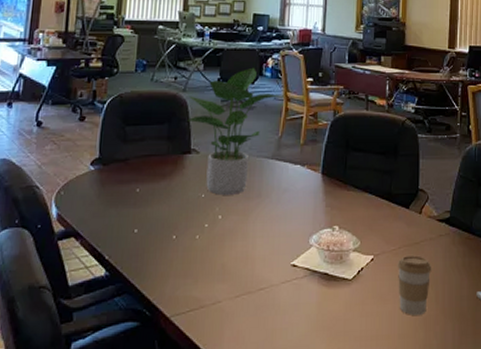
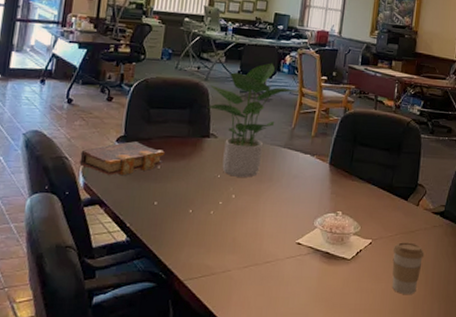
book: none [51,164,143,203] -> present [79,141,165,176]

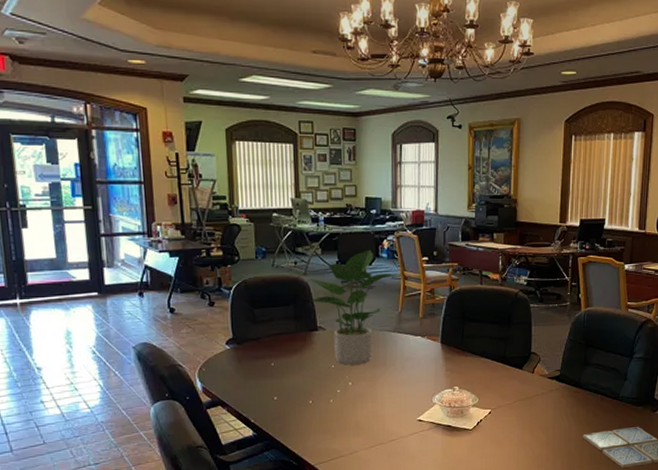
book: present [79,141,165,176] -> none [193,342,276,377]
coffee cup: present [392,242,424,294] -> none [512,408,543,455]

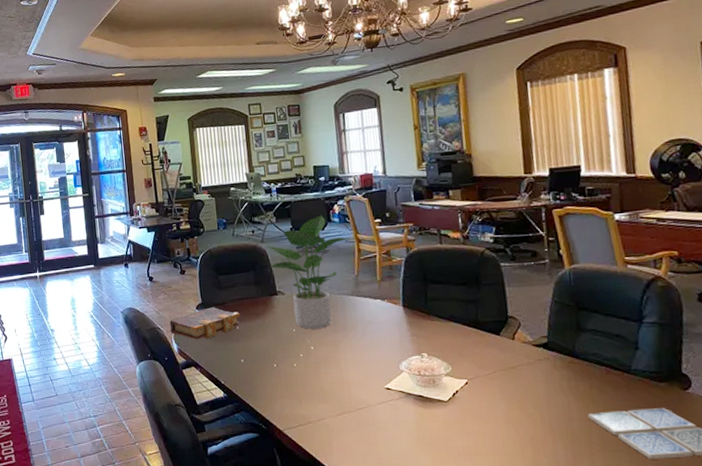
book: none [193,342,276,377] -> present [169,307,240,340]

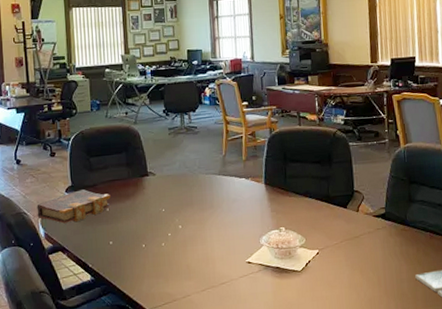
potted plant: present [267,215,350,329] -> none [140,97,220,209]

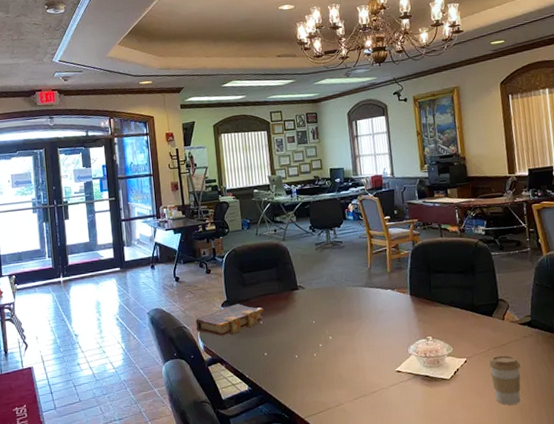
coffee cup: none [340,247,373,298] -> present [488,355,521,405]

